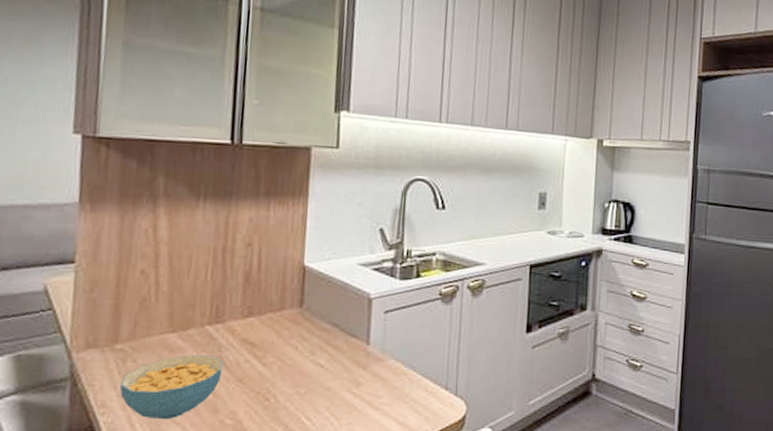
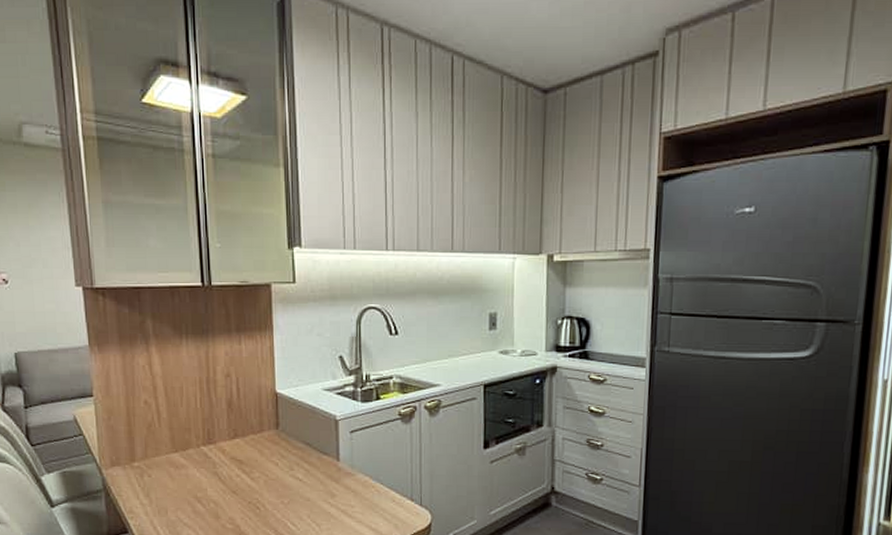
cereal bowl: present [119,355,223,420] -> none [141,471,219,524]

